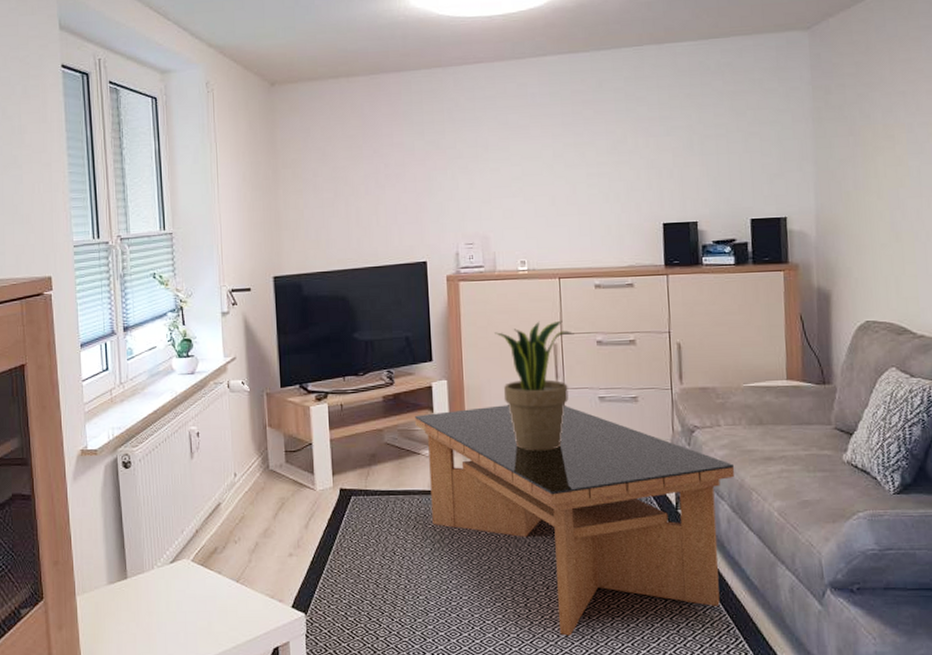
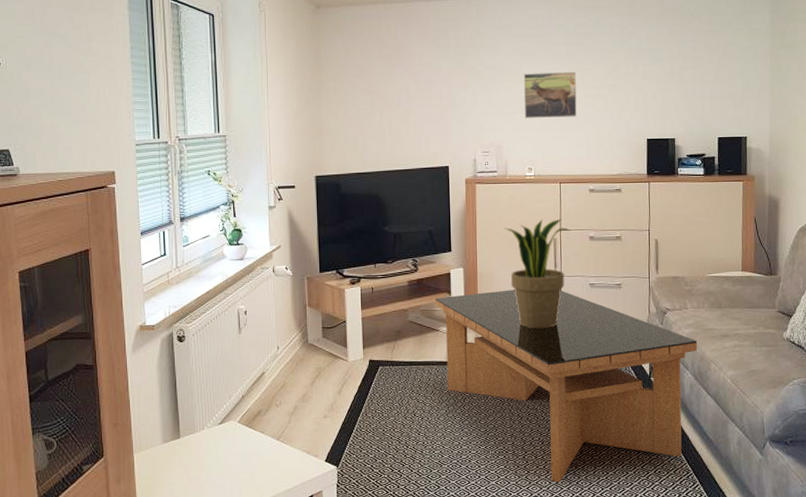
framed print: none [511,146,577,203] -> present [523,71,577,118]

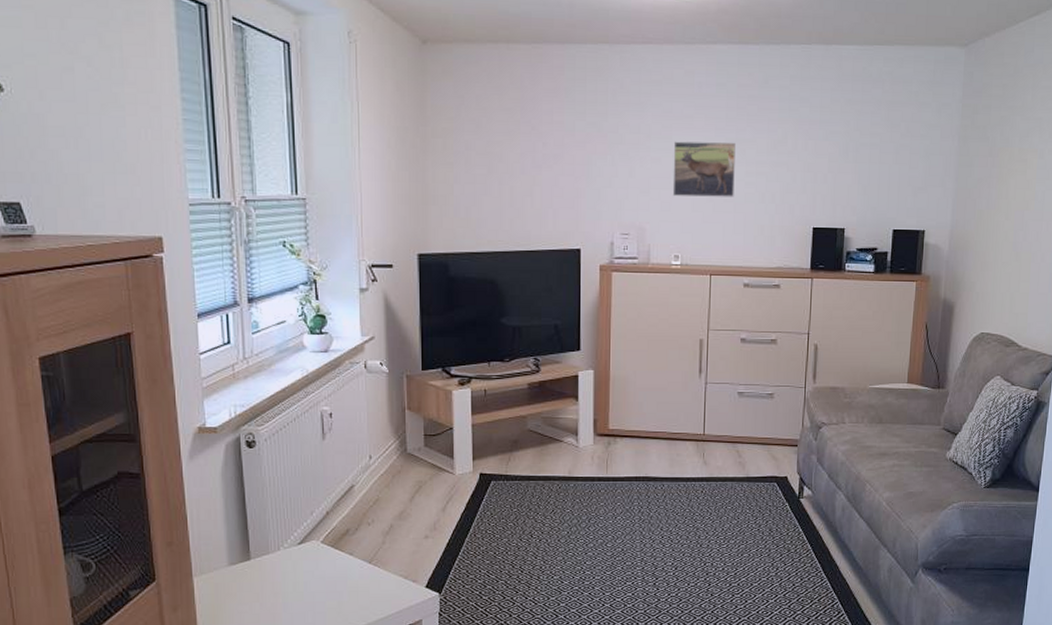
coffee table: present [435,290,697,483] -> none [559,397,853,611]
potted plant: present [505,218,571,329] -> none [644,316,720,442]

